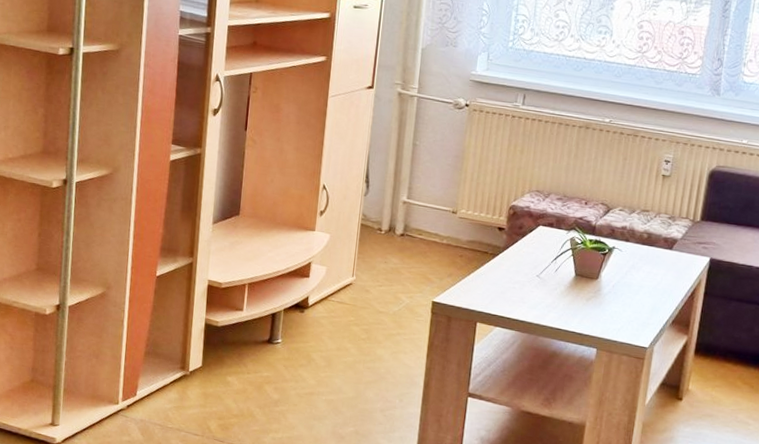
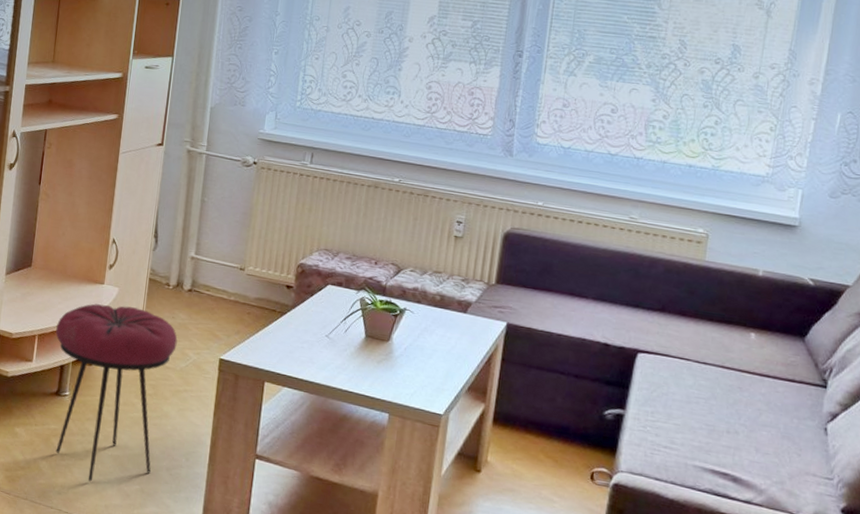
stool: none [266,251,390,426] -> present [55,303,178,482]

